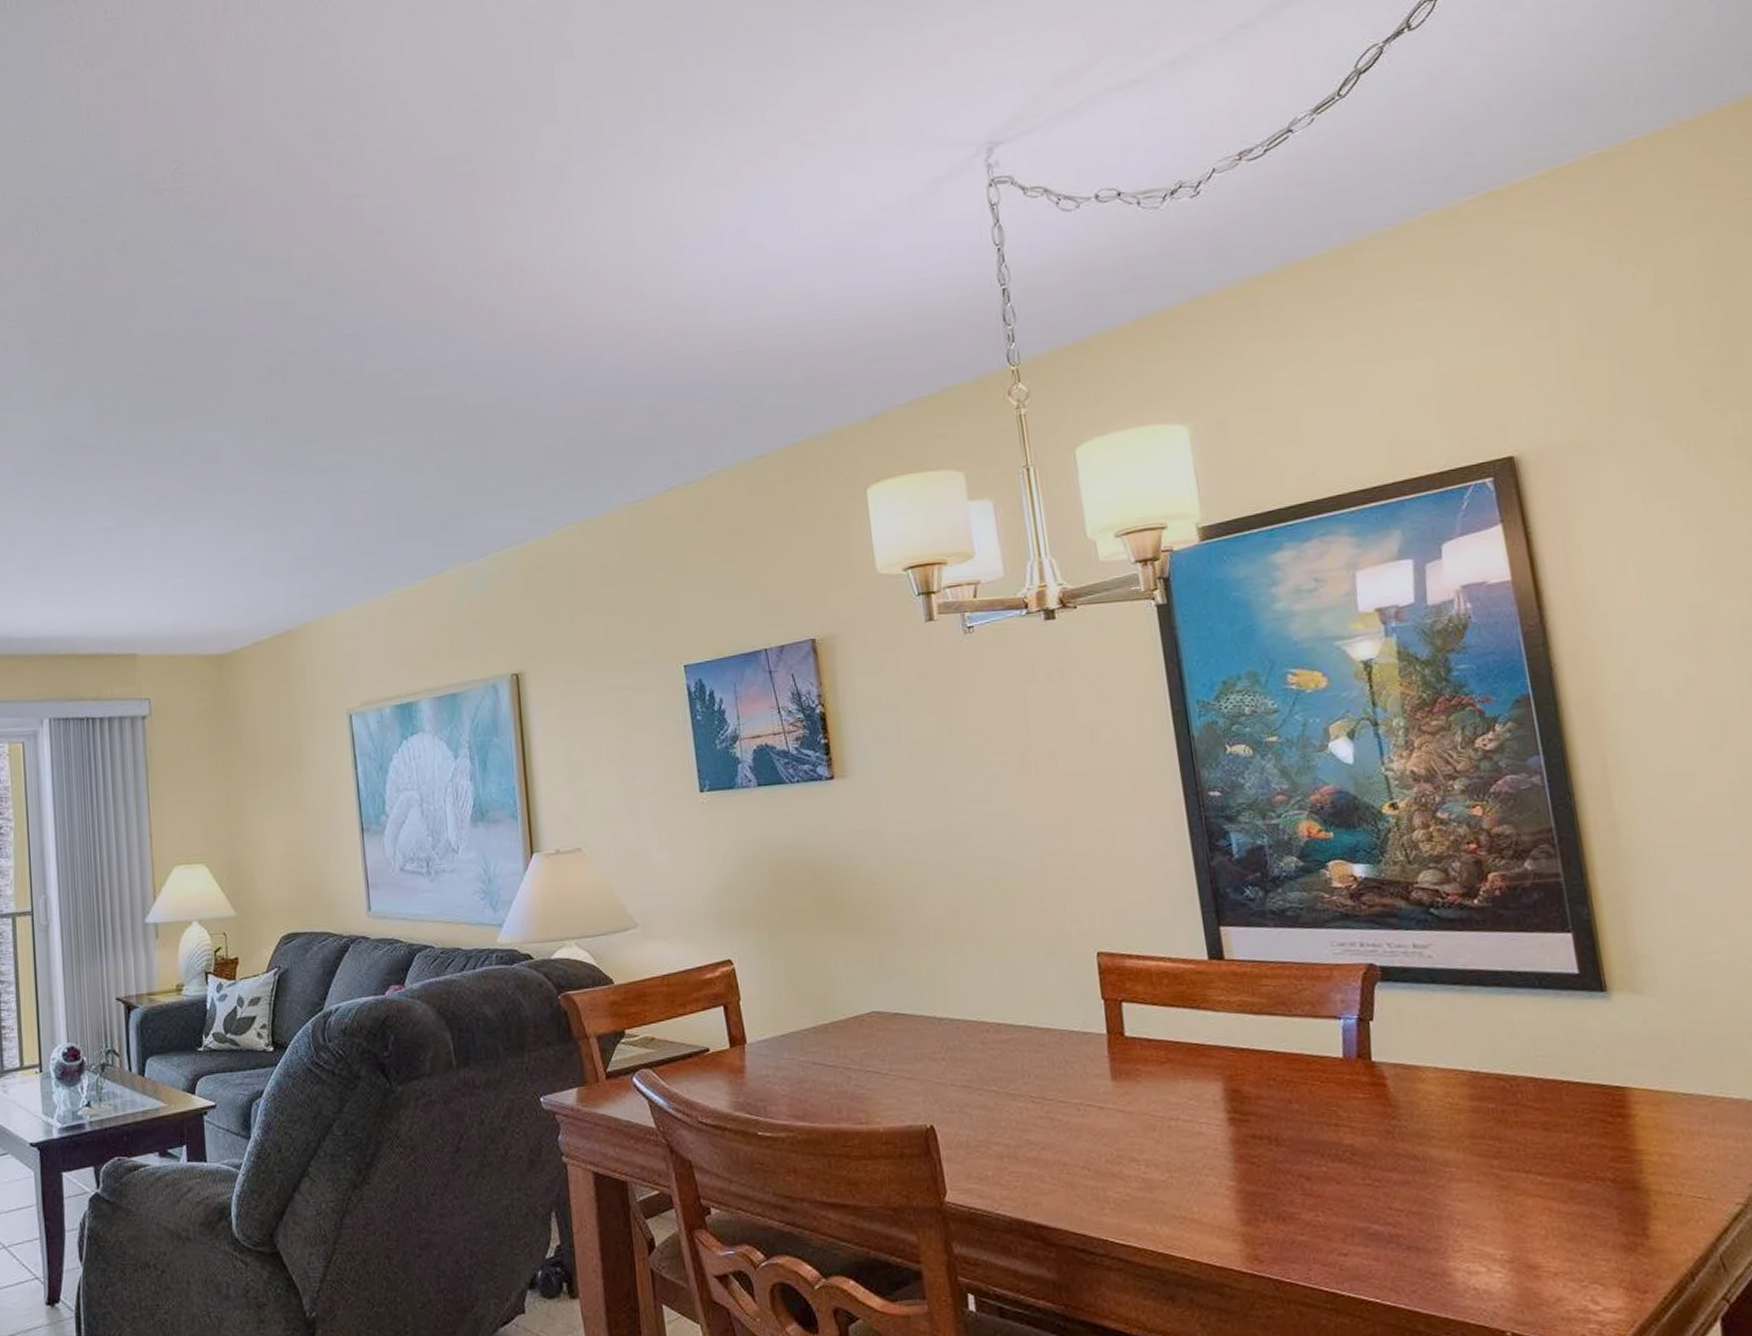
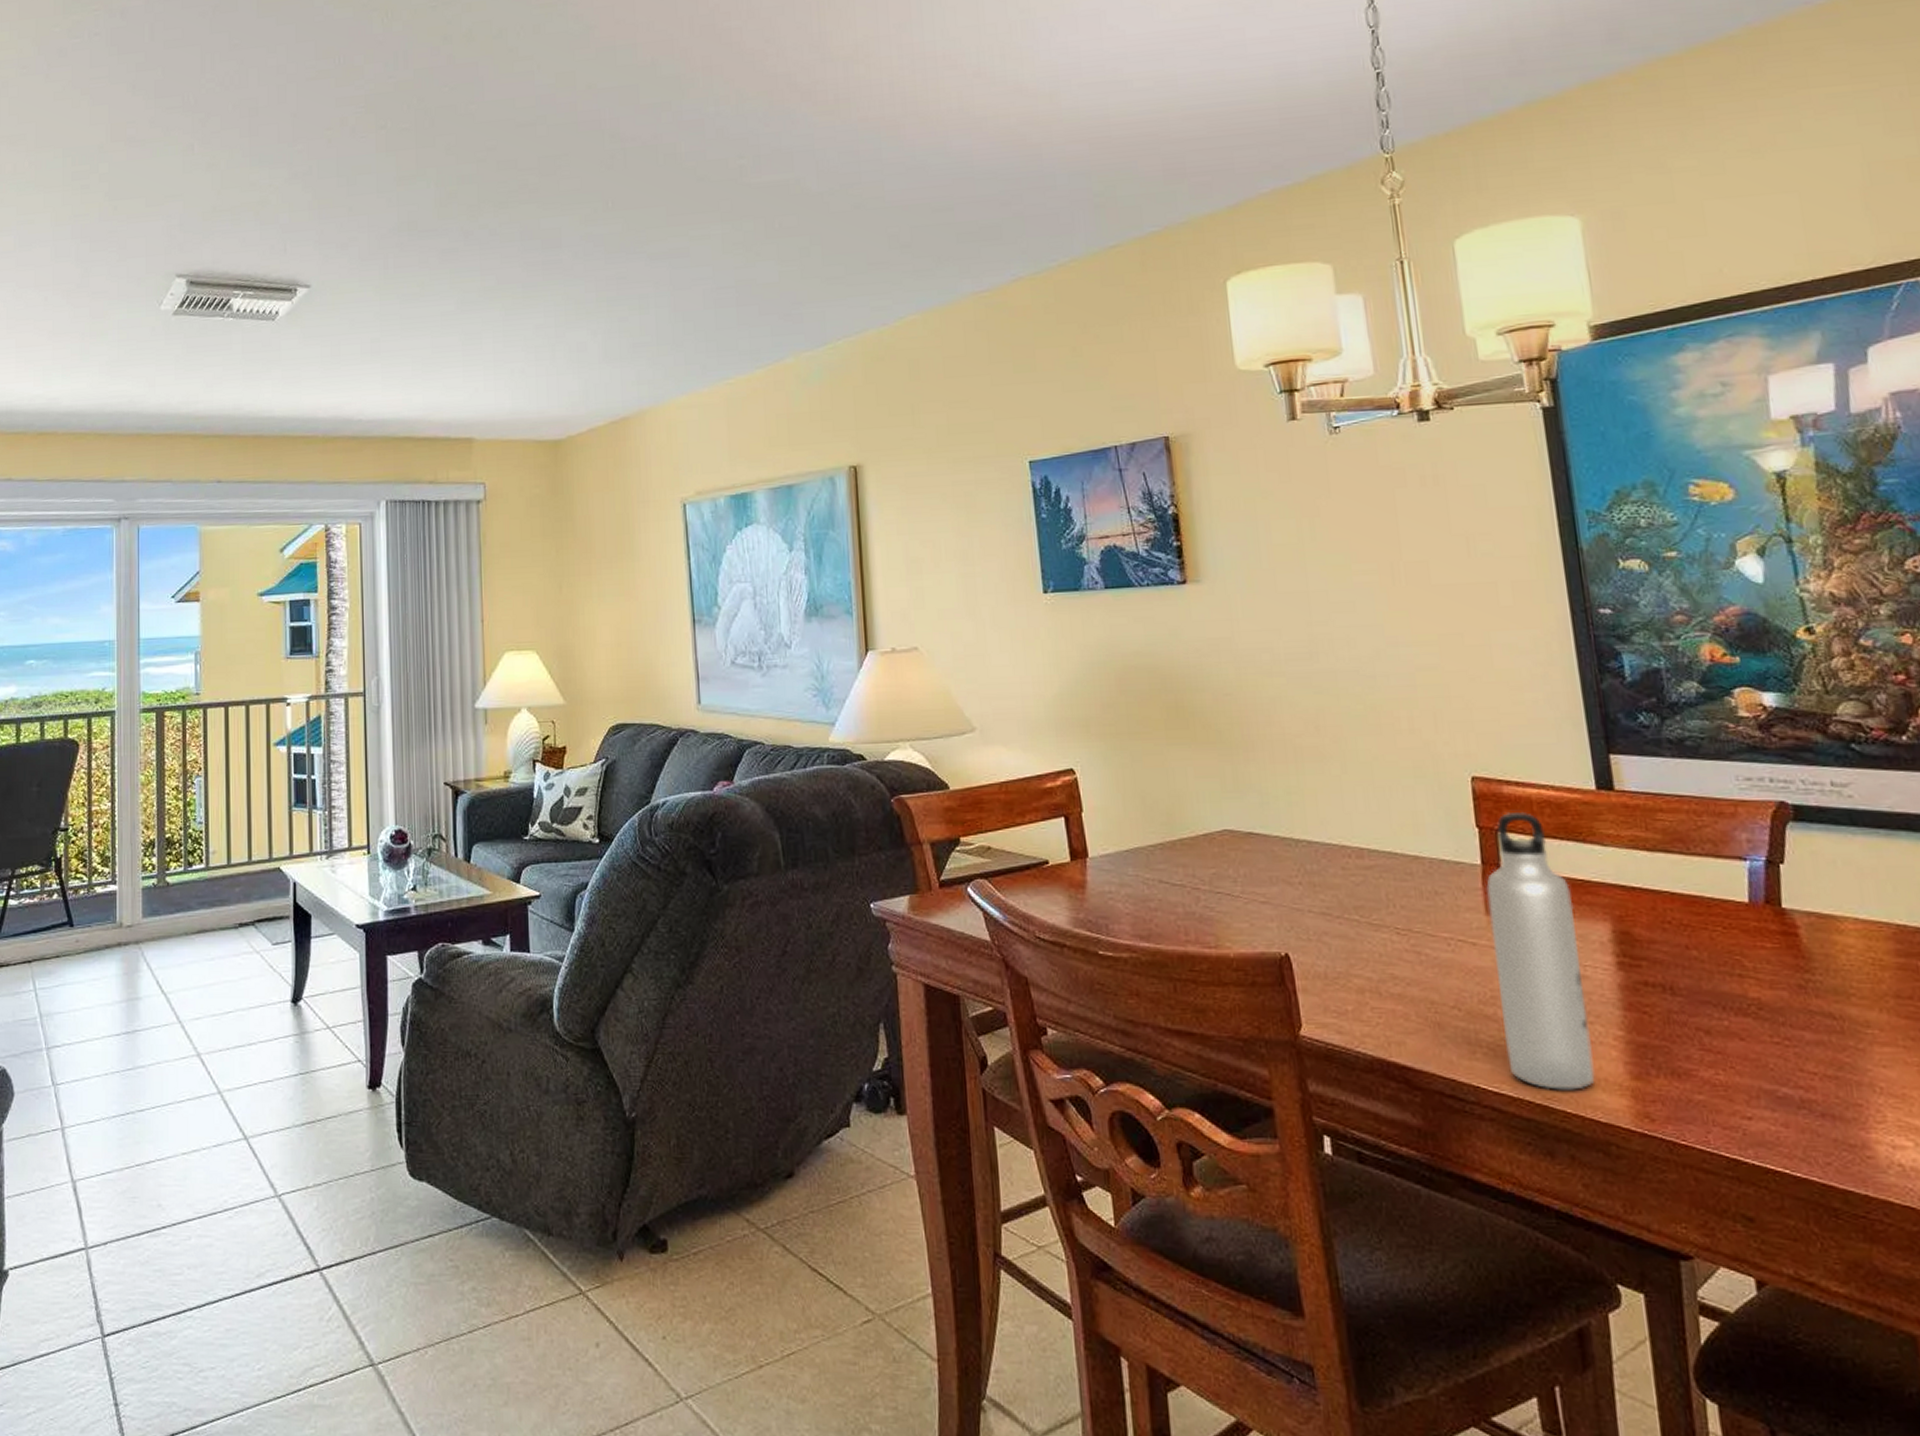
water bottle: none [1111,983,1210,1239] -> present [1486,812,1595,1090]

